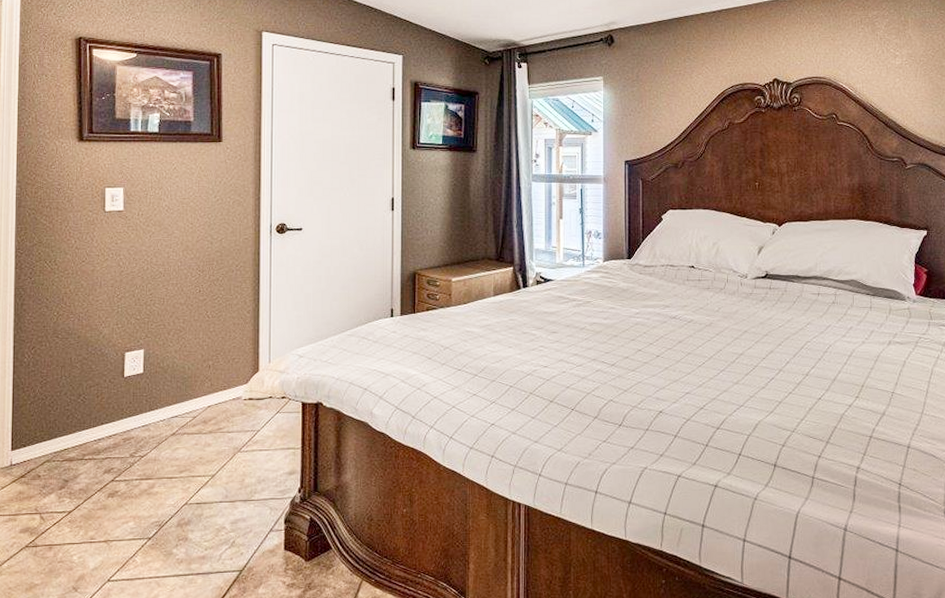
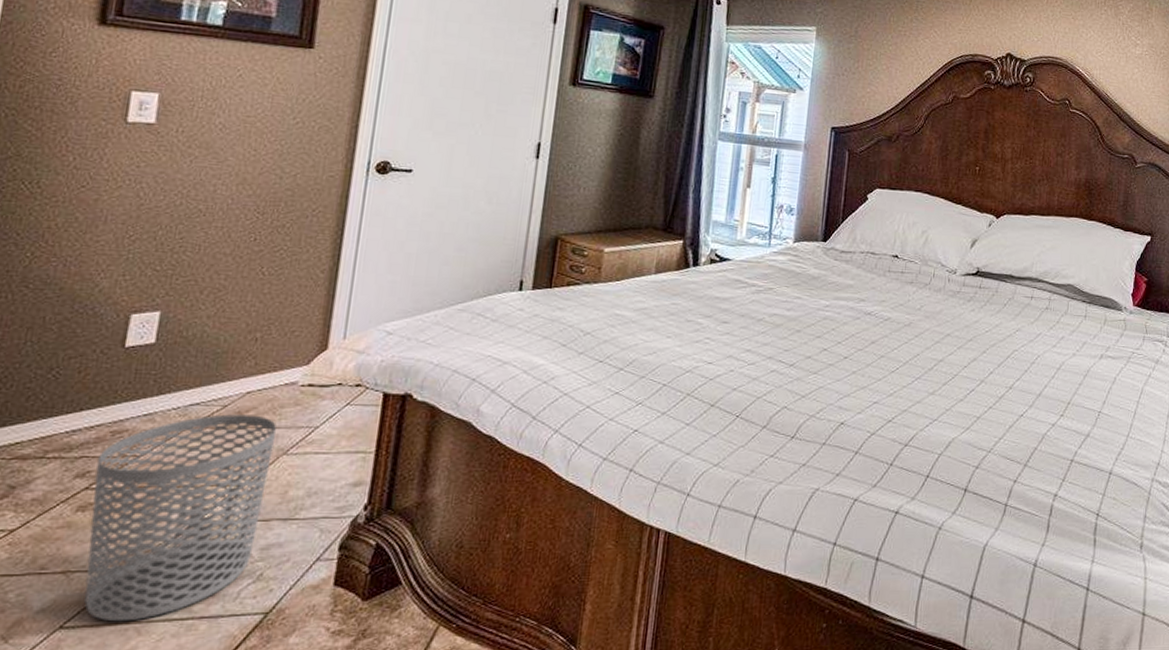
waste bin: none [117,423,231,577] -> present [84,414,276,622]

